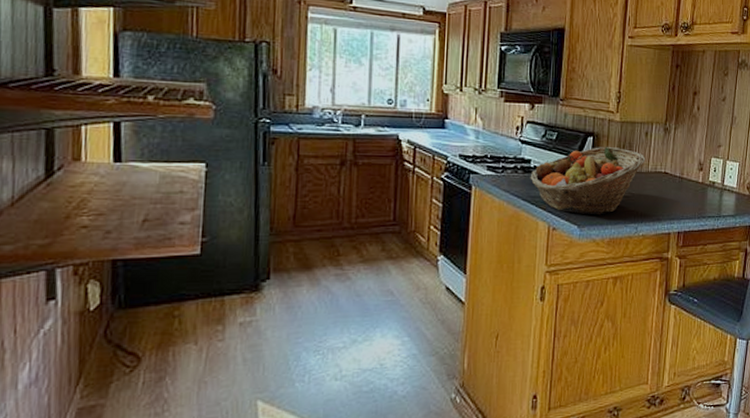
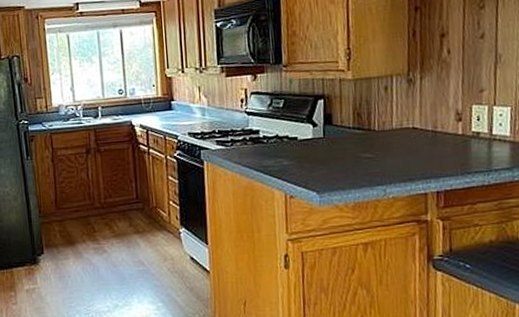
fruit basket: present [530,146,646,215] -> none [260,107,388,180]

